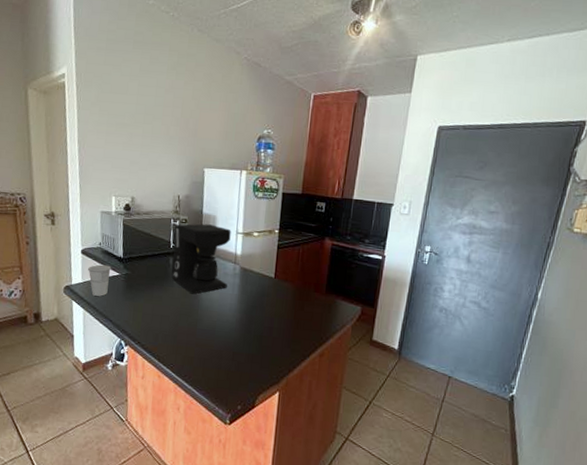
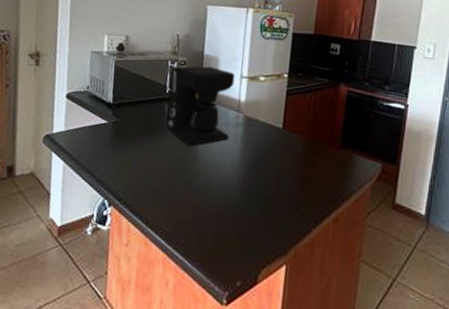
cup: present [88,264,111,296] -> none [72,110,99,148]

